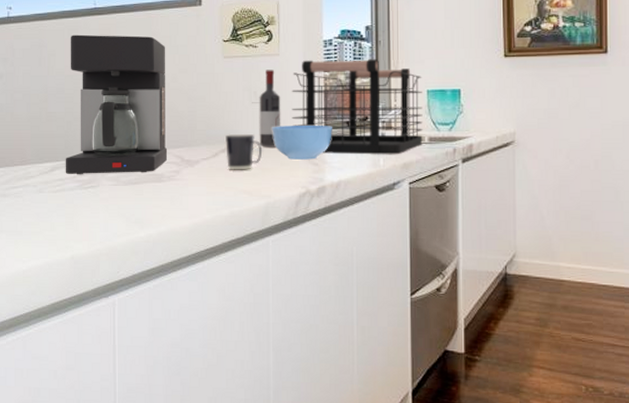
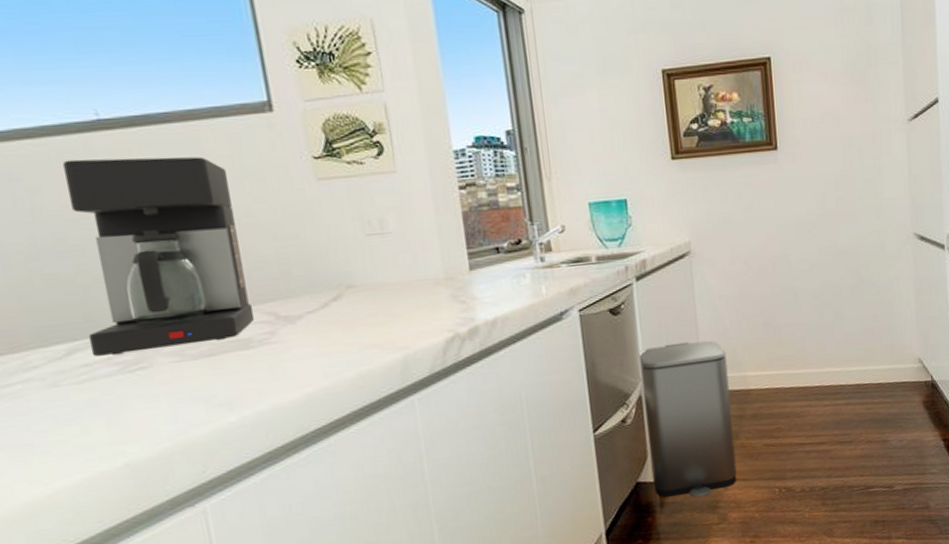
mug: present [225,133,263,170] -> none [335,274,390,322]
wine bottle: present [259,69,281,148] -> none [375,191,411,289]
bowl: present [272,126,332,160] -> none [399,254,479,300]
dish rack: present [292,59,423,155] -> none [417,170,589,288]
pedal bin: none [458,224,543,377] -> present [638,340,737,498]

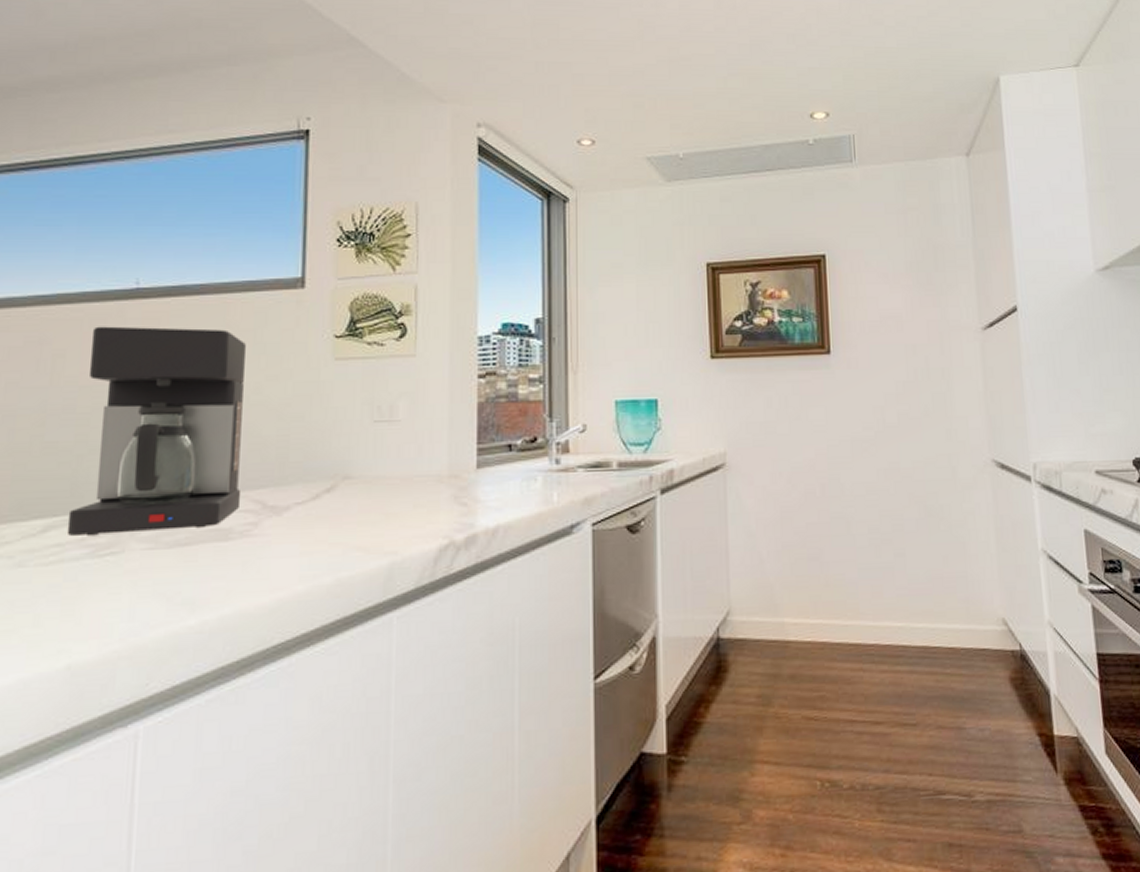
pedal bin: present [638,340,737,498] -> none [656,573,767,782]

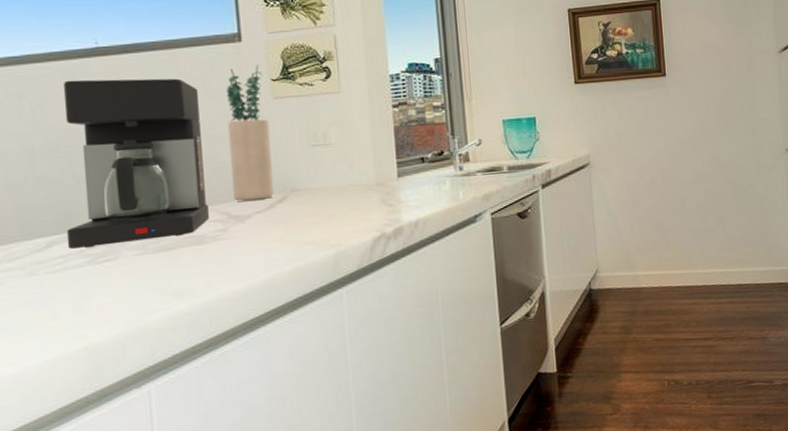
vase: none [272,317,325,488] -> present [227,65,274,202]

